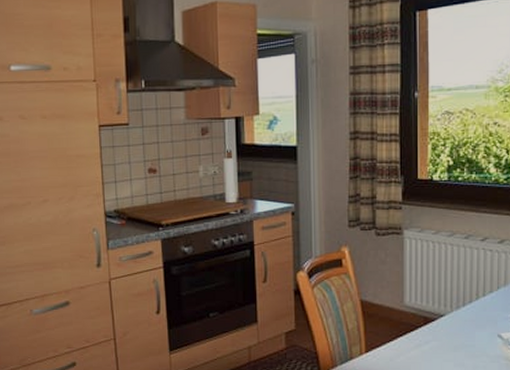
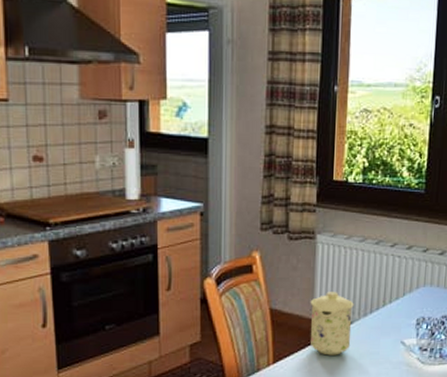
mug: none [400,285,445,347] -> present [310,292,354,356]

